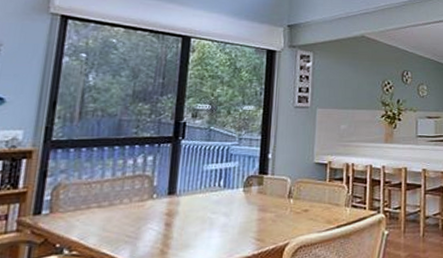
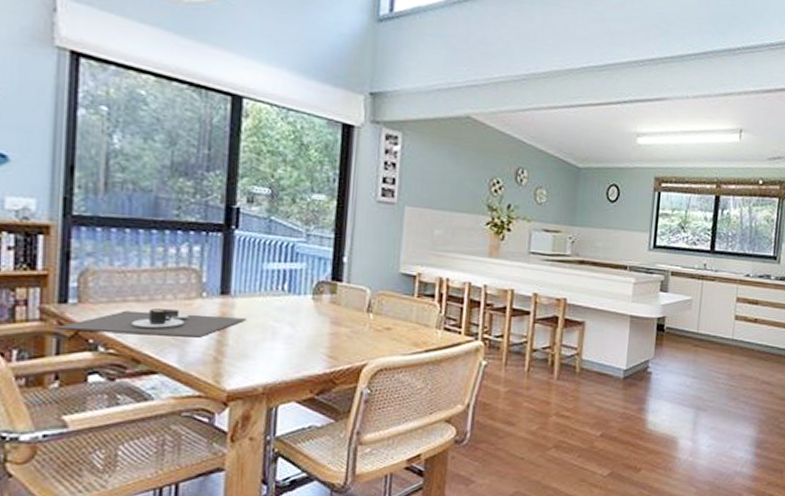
place setting: none [29,211,190,238] -> present [56,308,247,338]

